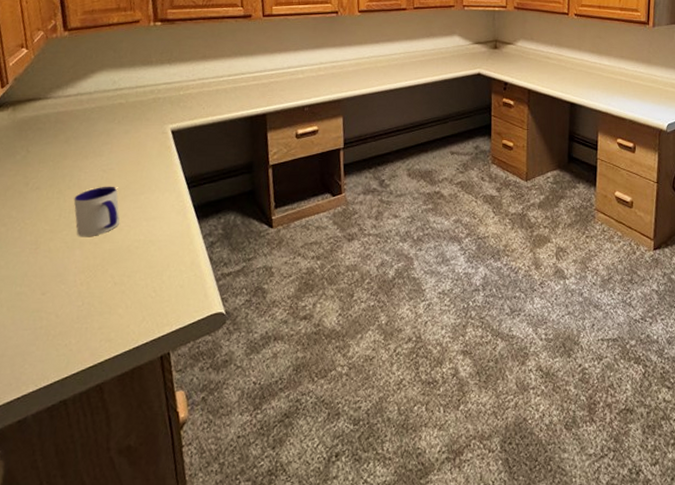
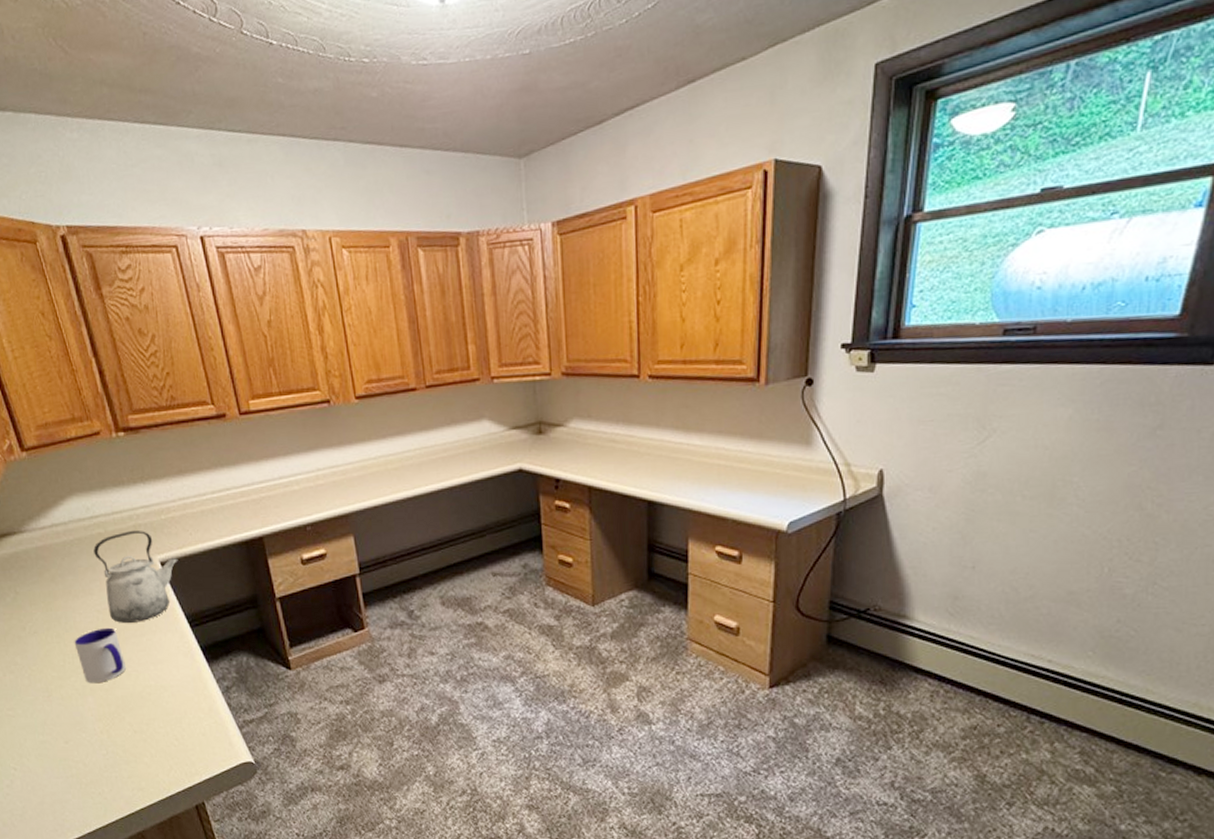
kettle: none [111,102,188,182] -> present [93,530,178,623]

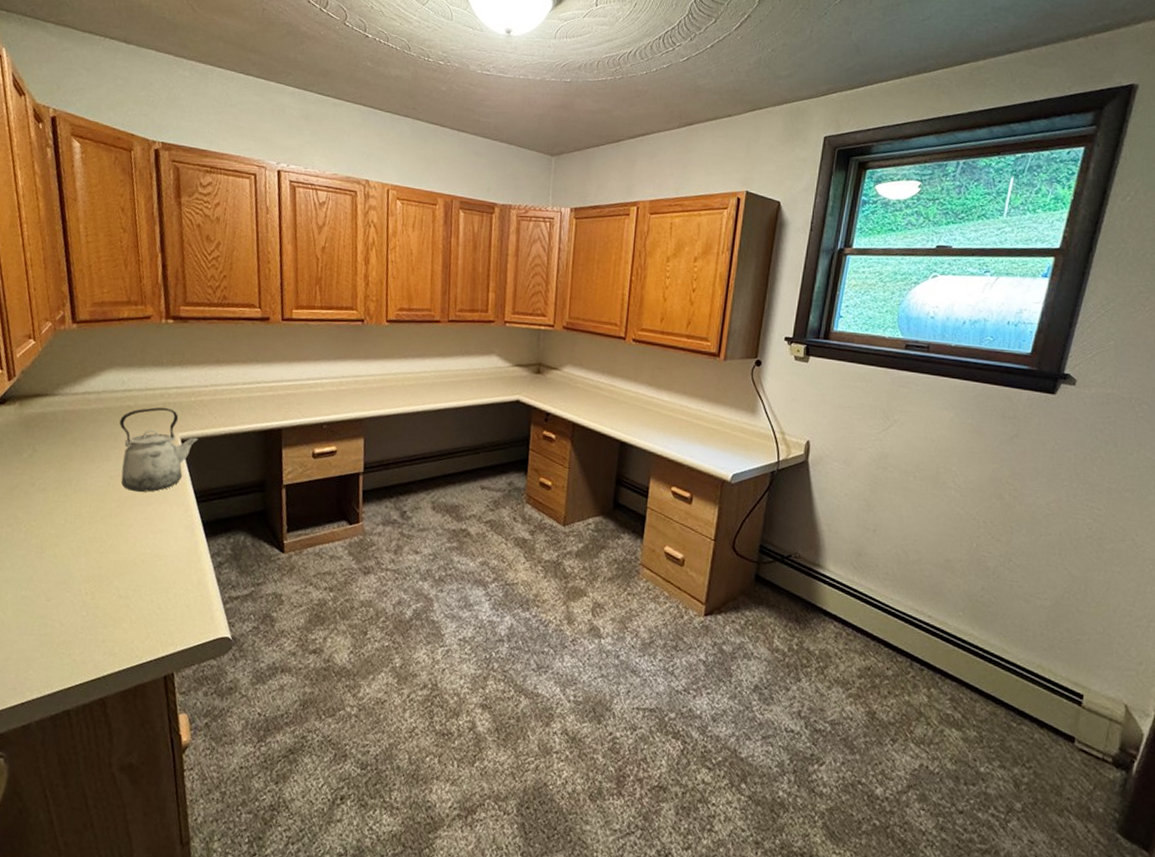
mug: present [74,627,127,684] -> none [80,493,126,546]

